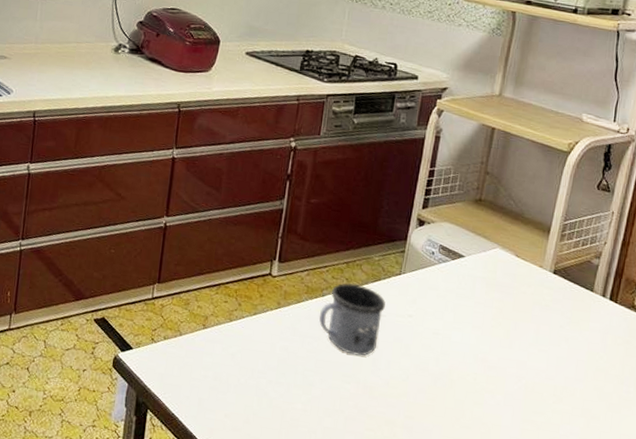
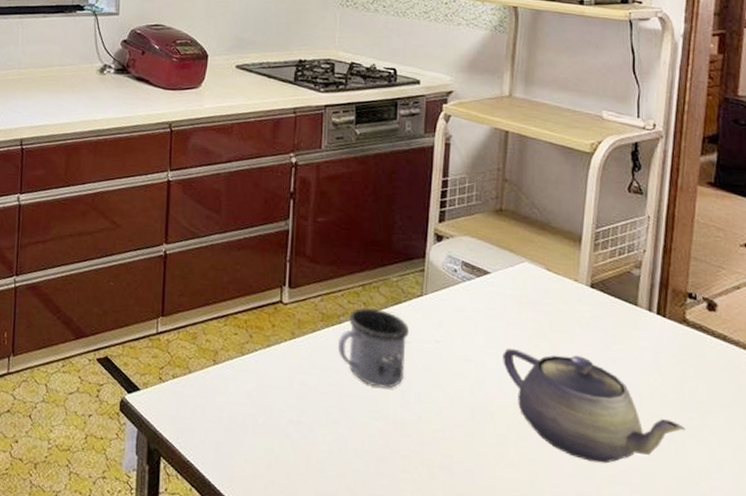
teapot: none [467,325,622,429] -> present [503,348,686,464]

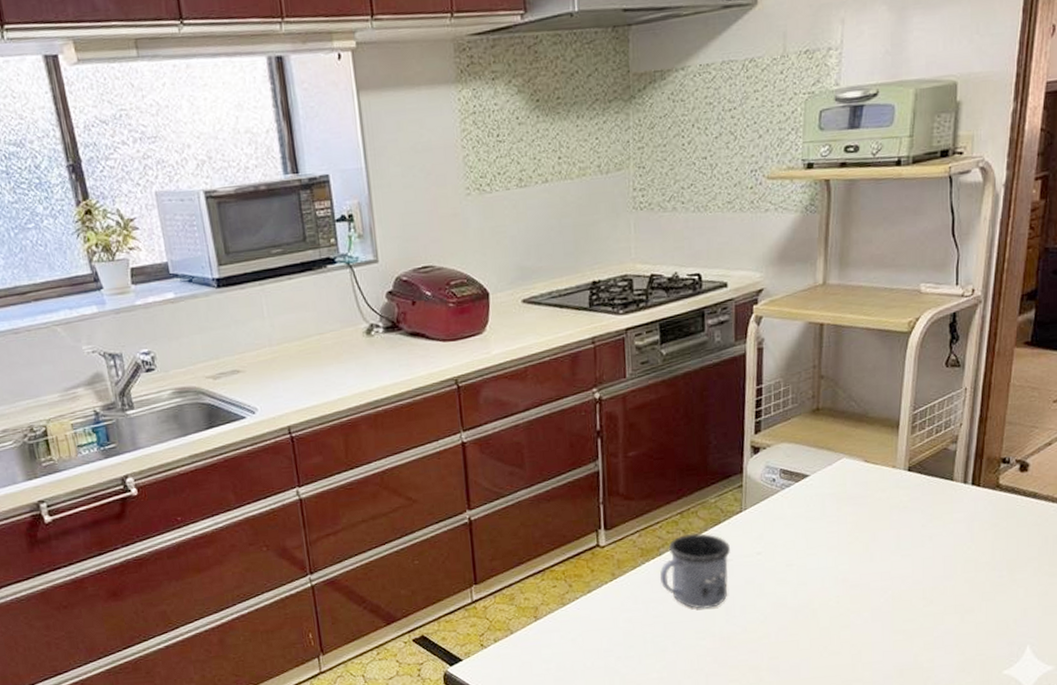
teapot: present [503,348,686,464] -> none [823,539,996,635]

